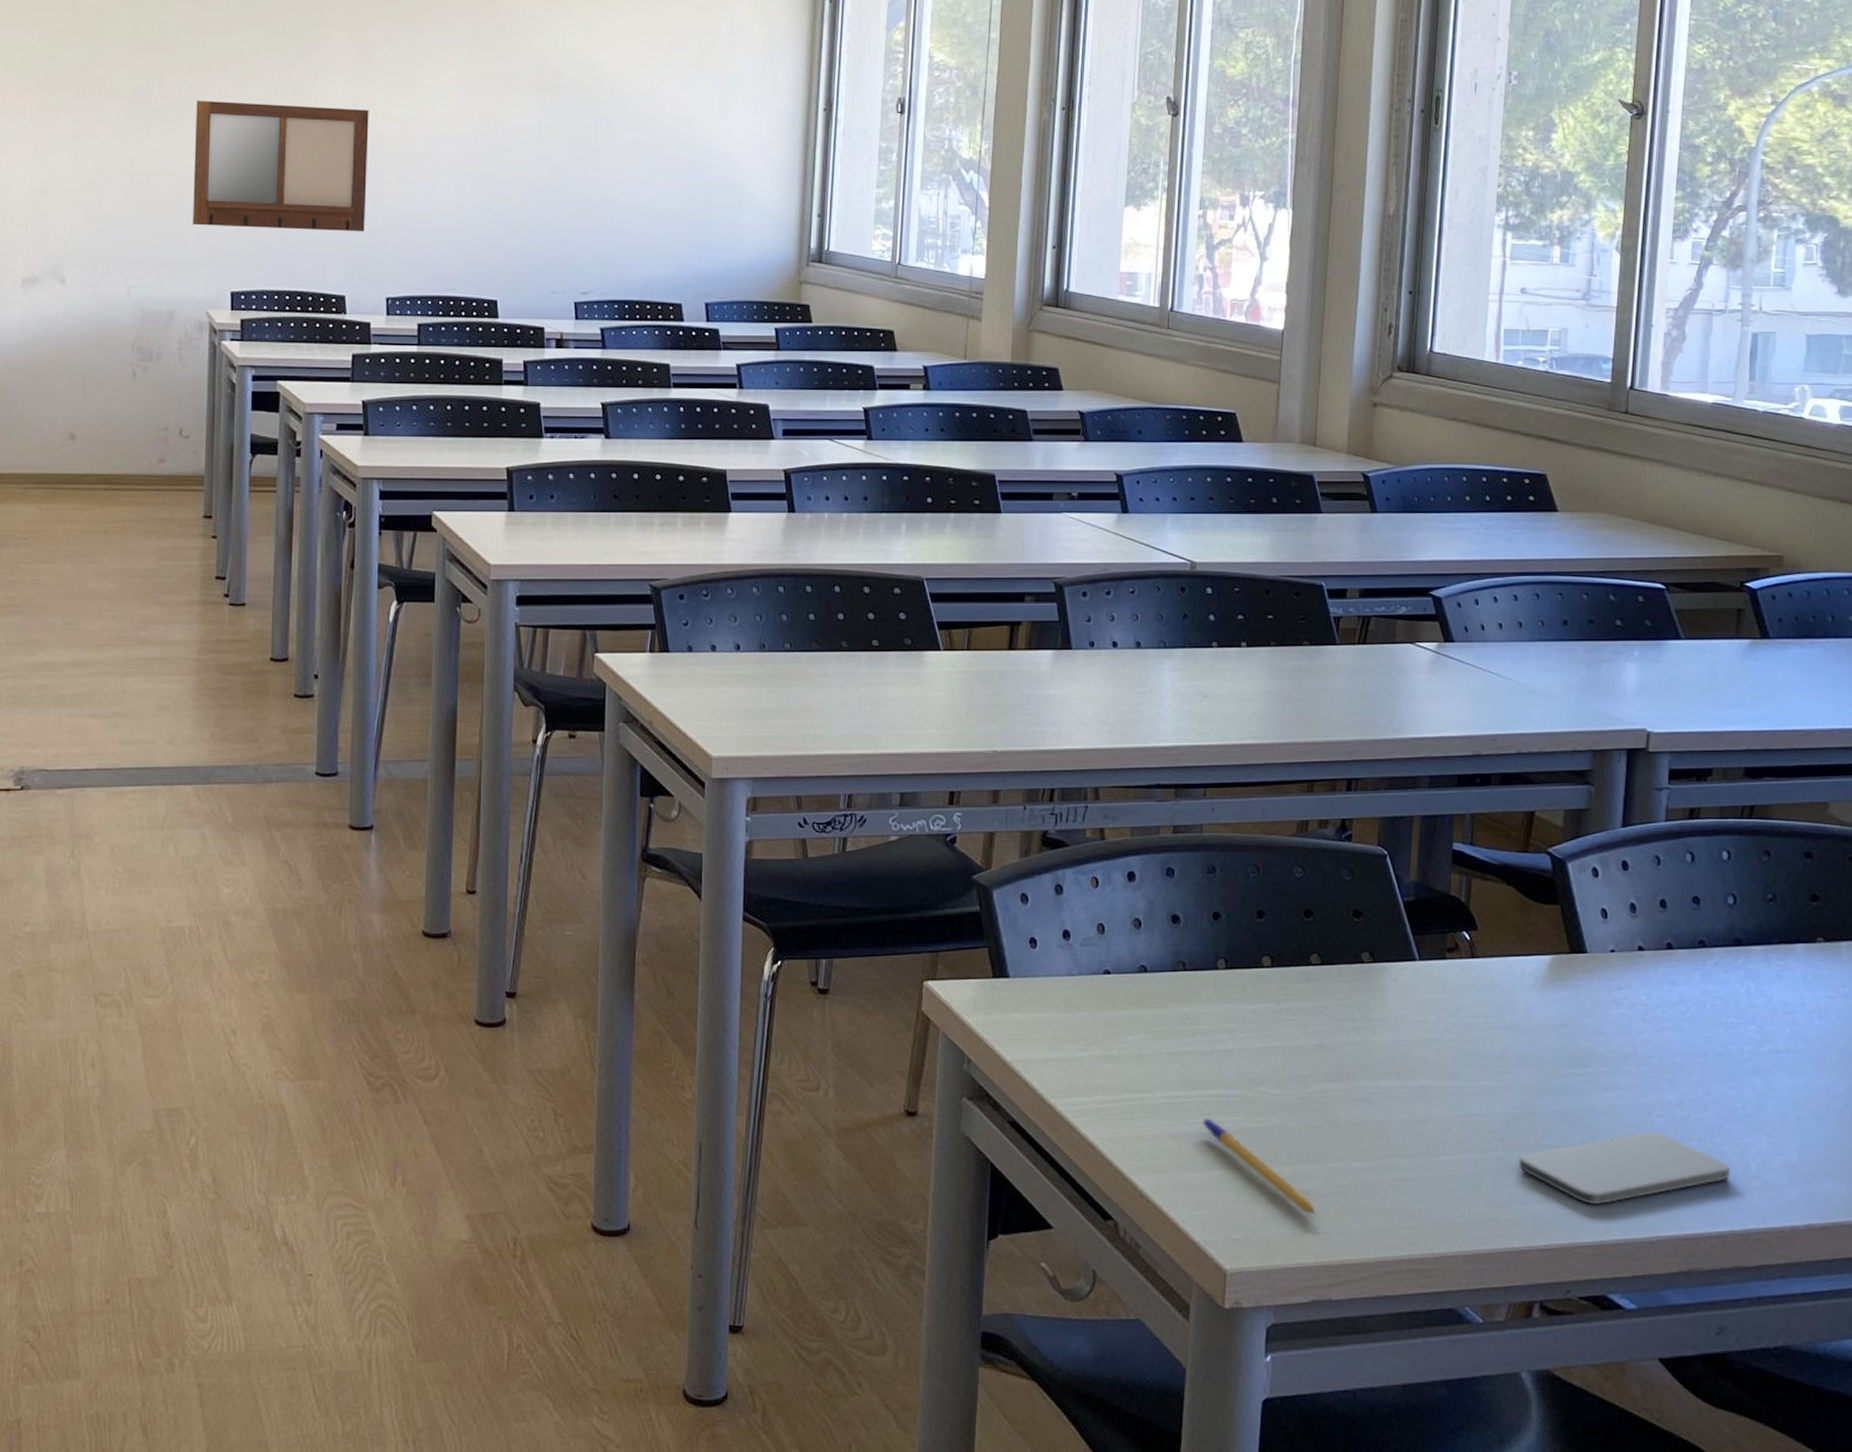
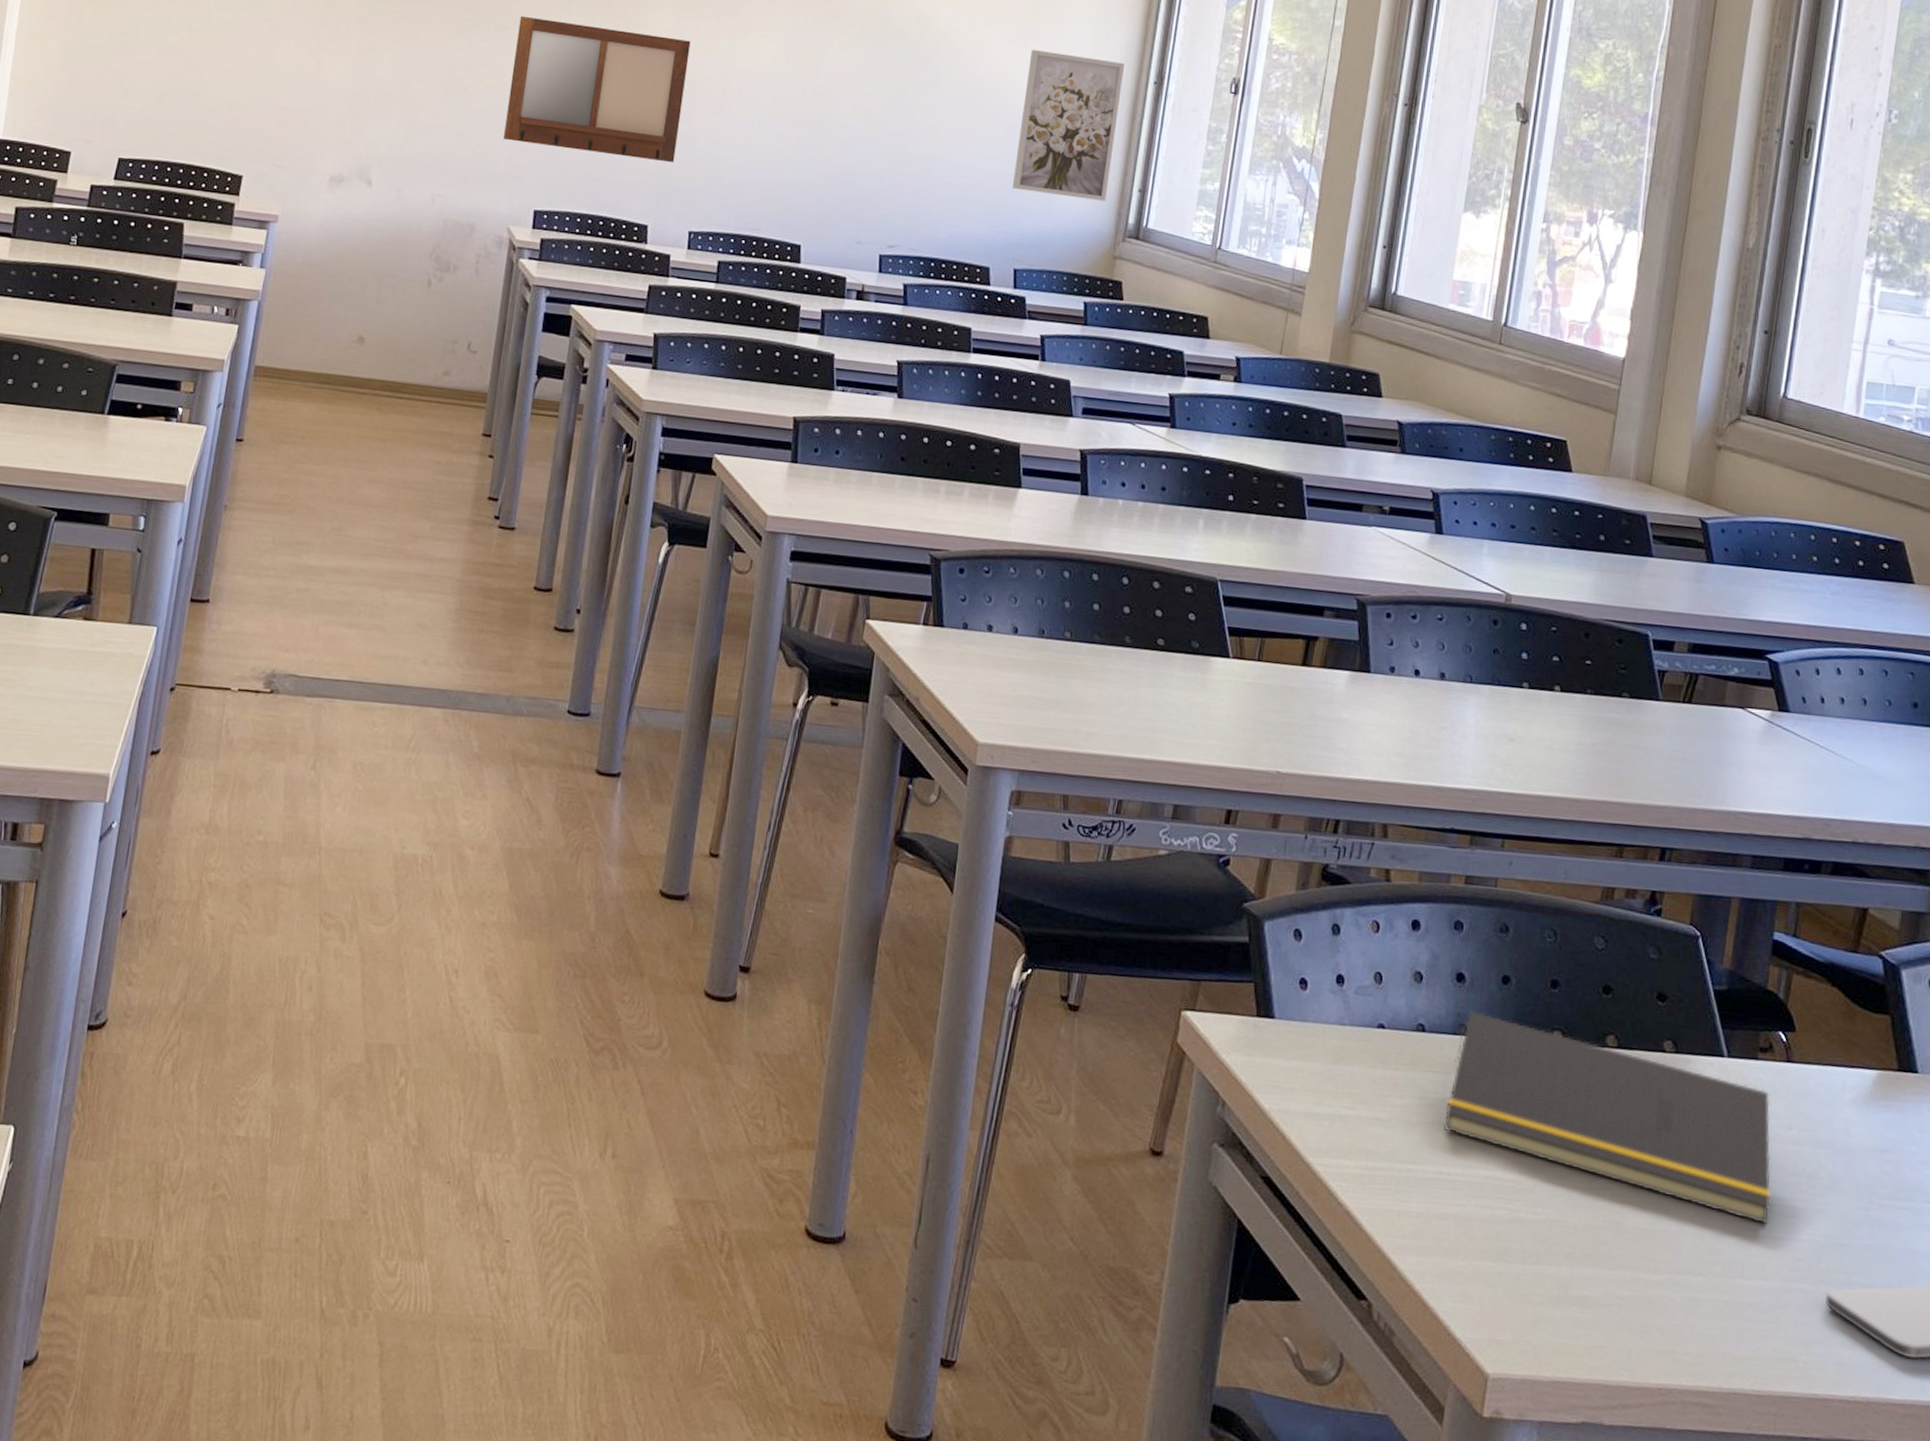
wall art: none [696,88,794,229] -> present [1012,50,1125,201]
notepad: none [1171,948,1465,1105] -> present [1444,1011,1771,1225]
pen: present [1202,1117,1316,1214] -> none [1473,1200,1593,1325]

